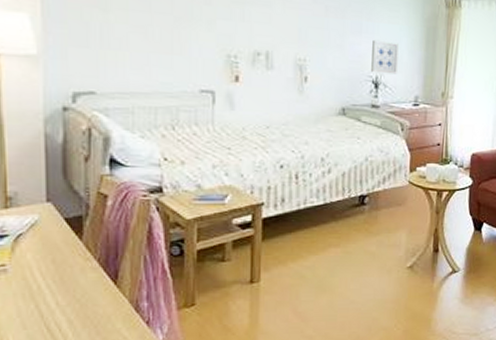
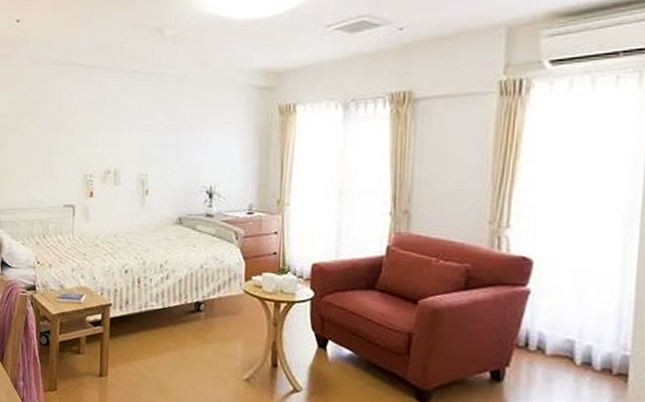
wall art: present [371,39,399,75] -> none [206,152,232,184]

